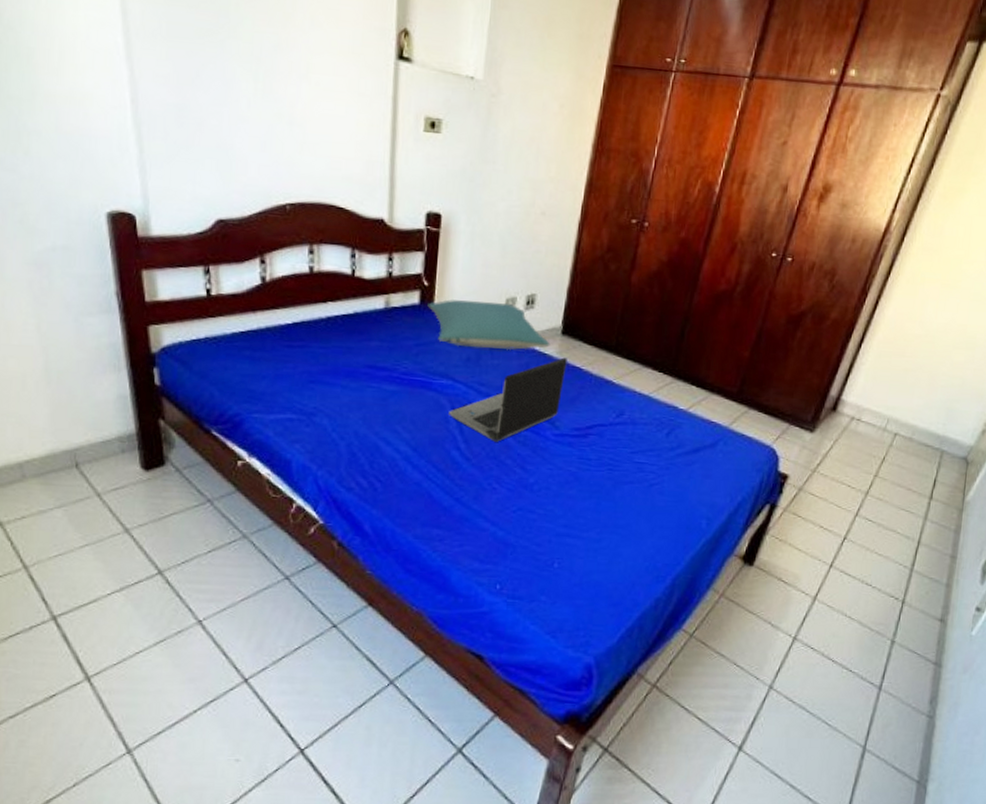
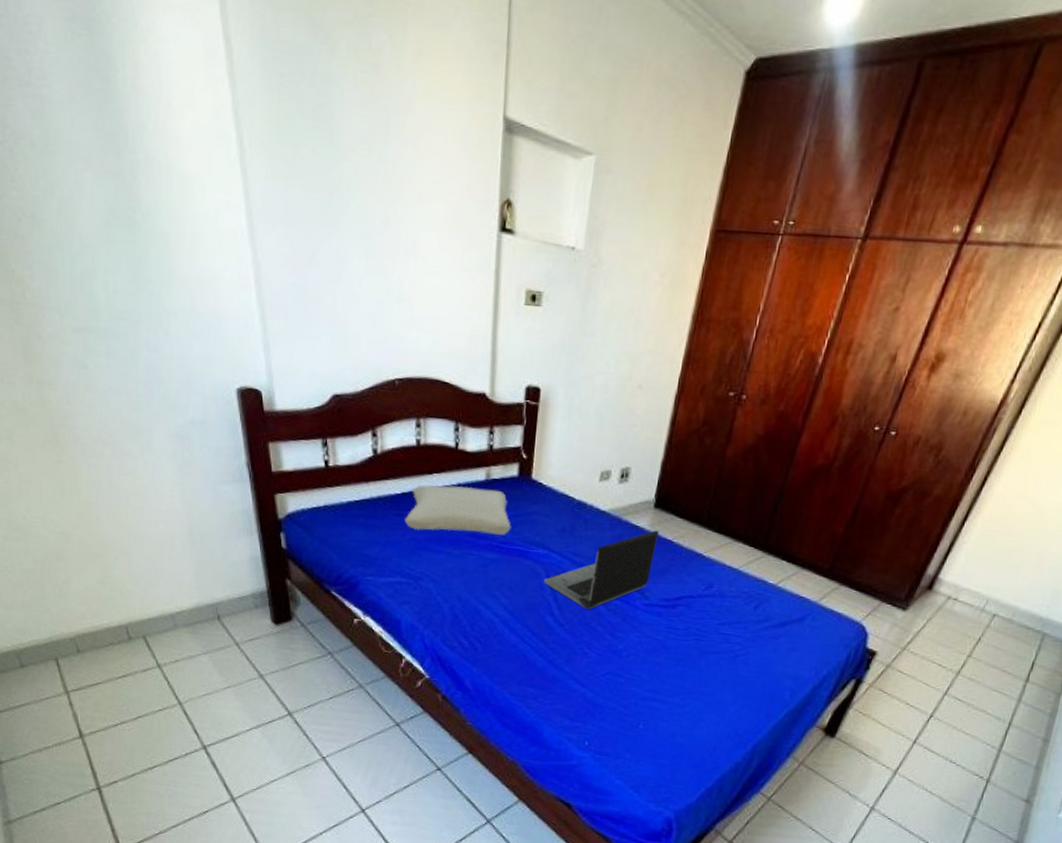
pillow: none [296,313,413,367] -> present [405,484,511,536]
pillow: present [427,299,550,351] -> none [526,472,643,522]

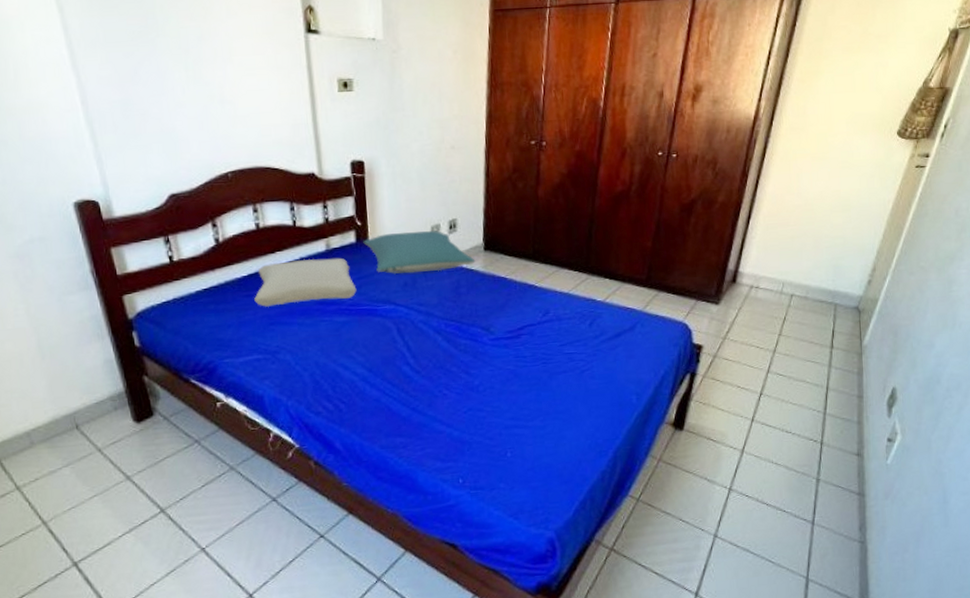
pillow: none [526,472,643,522] -> present [363,230,476,275]
laptop computer: present [544,530,659,610] -> none [395,270,493,353]

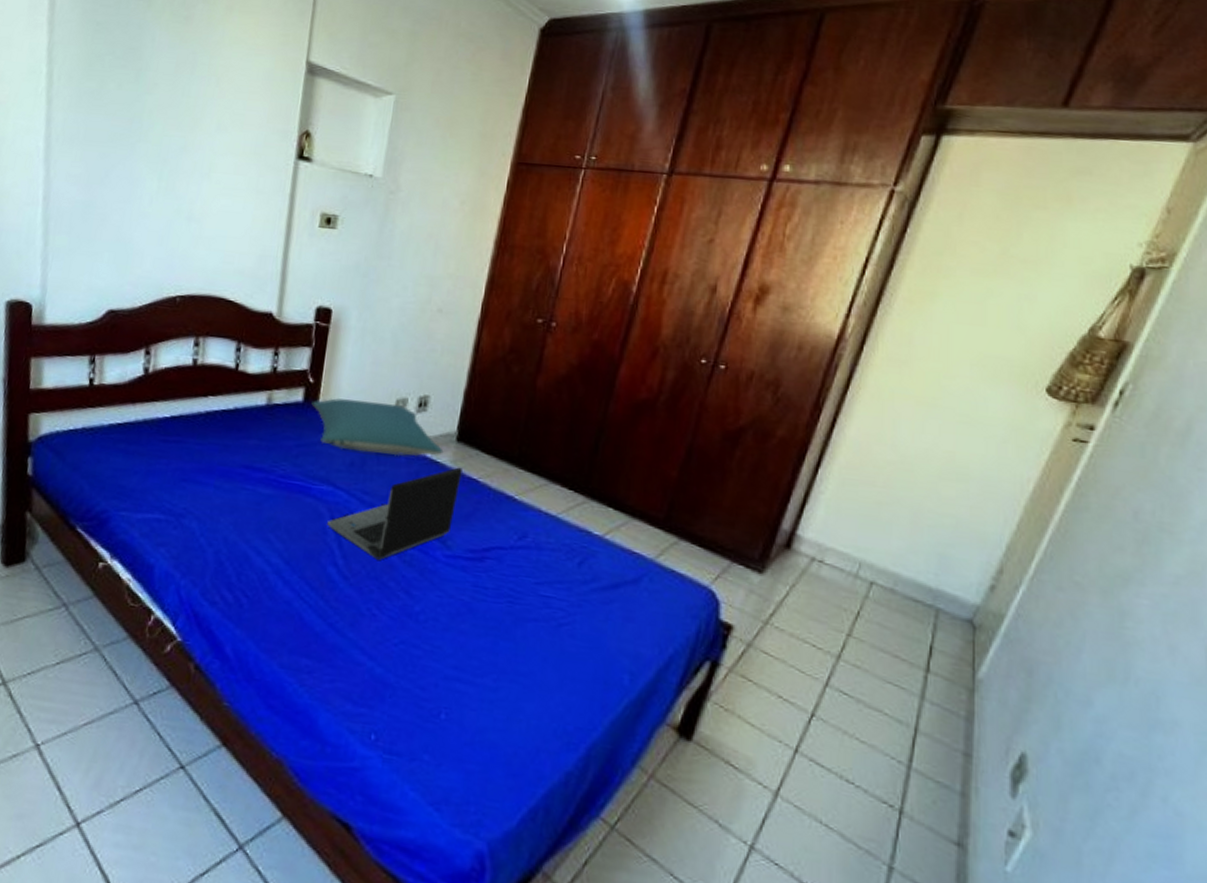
pillow: present [254,257,357,307] -> none [171,407,292,469]
laptop computer: none [395,270,493,353] -> present [327,467,463,560]

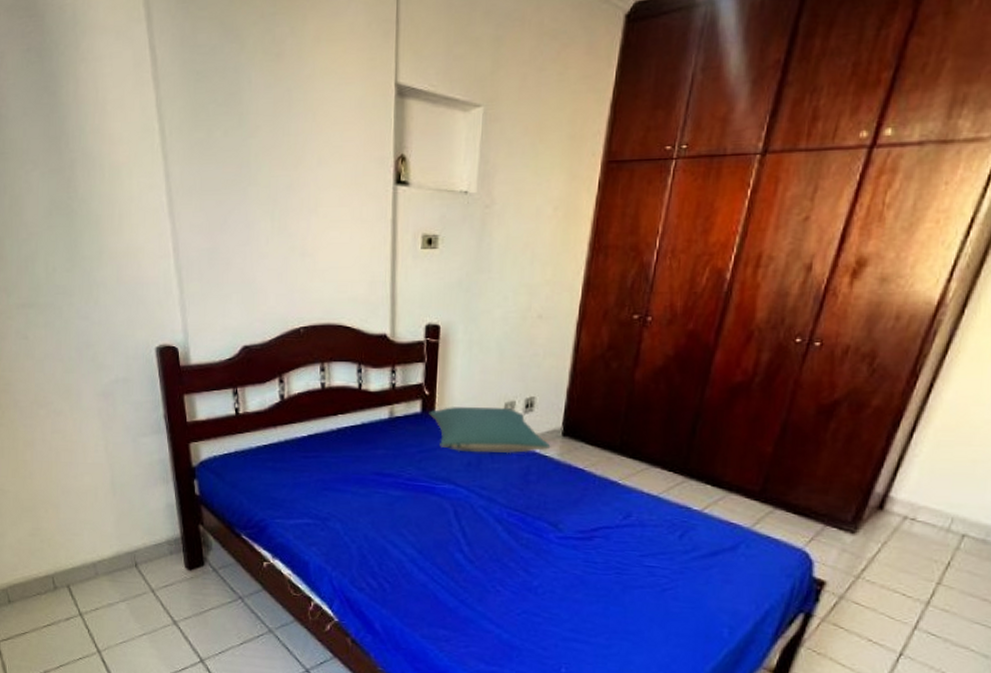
laptop computer: present [327,467,463,560] -> none [452,459,569,545]

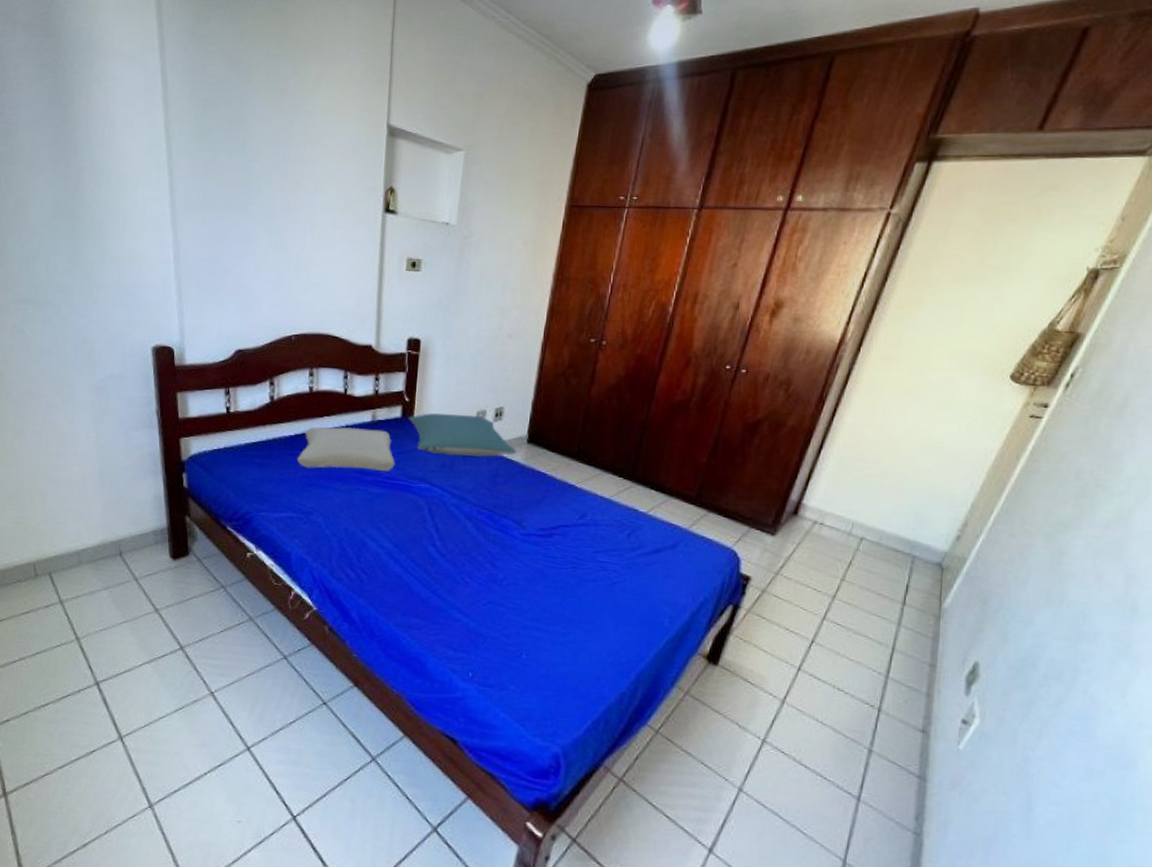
pillow: none [311,425,416,473] -> present [297,426,395,472]

